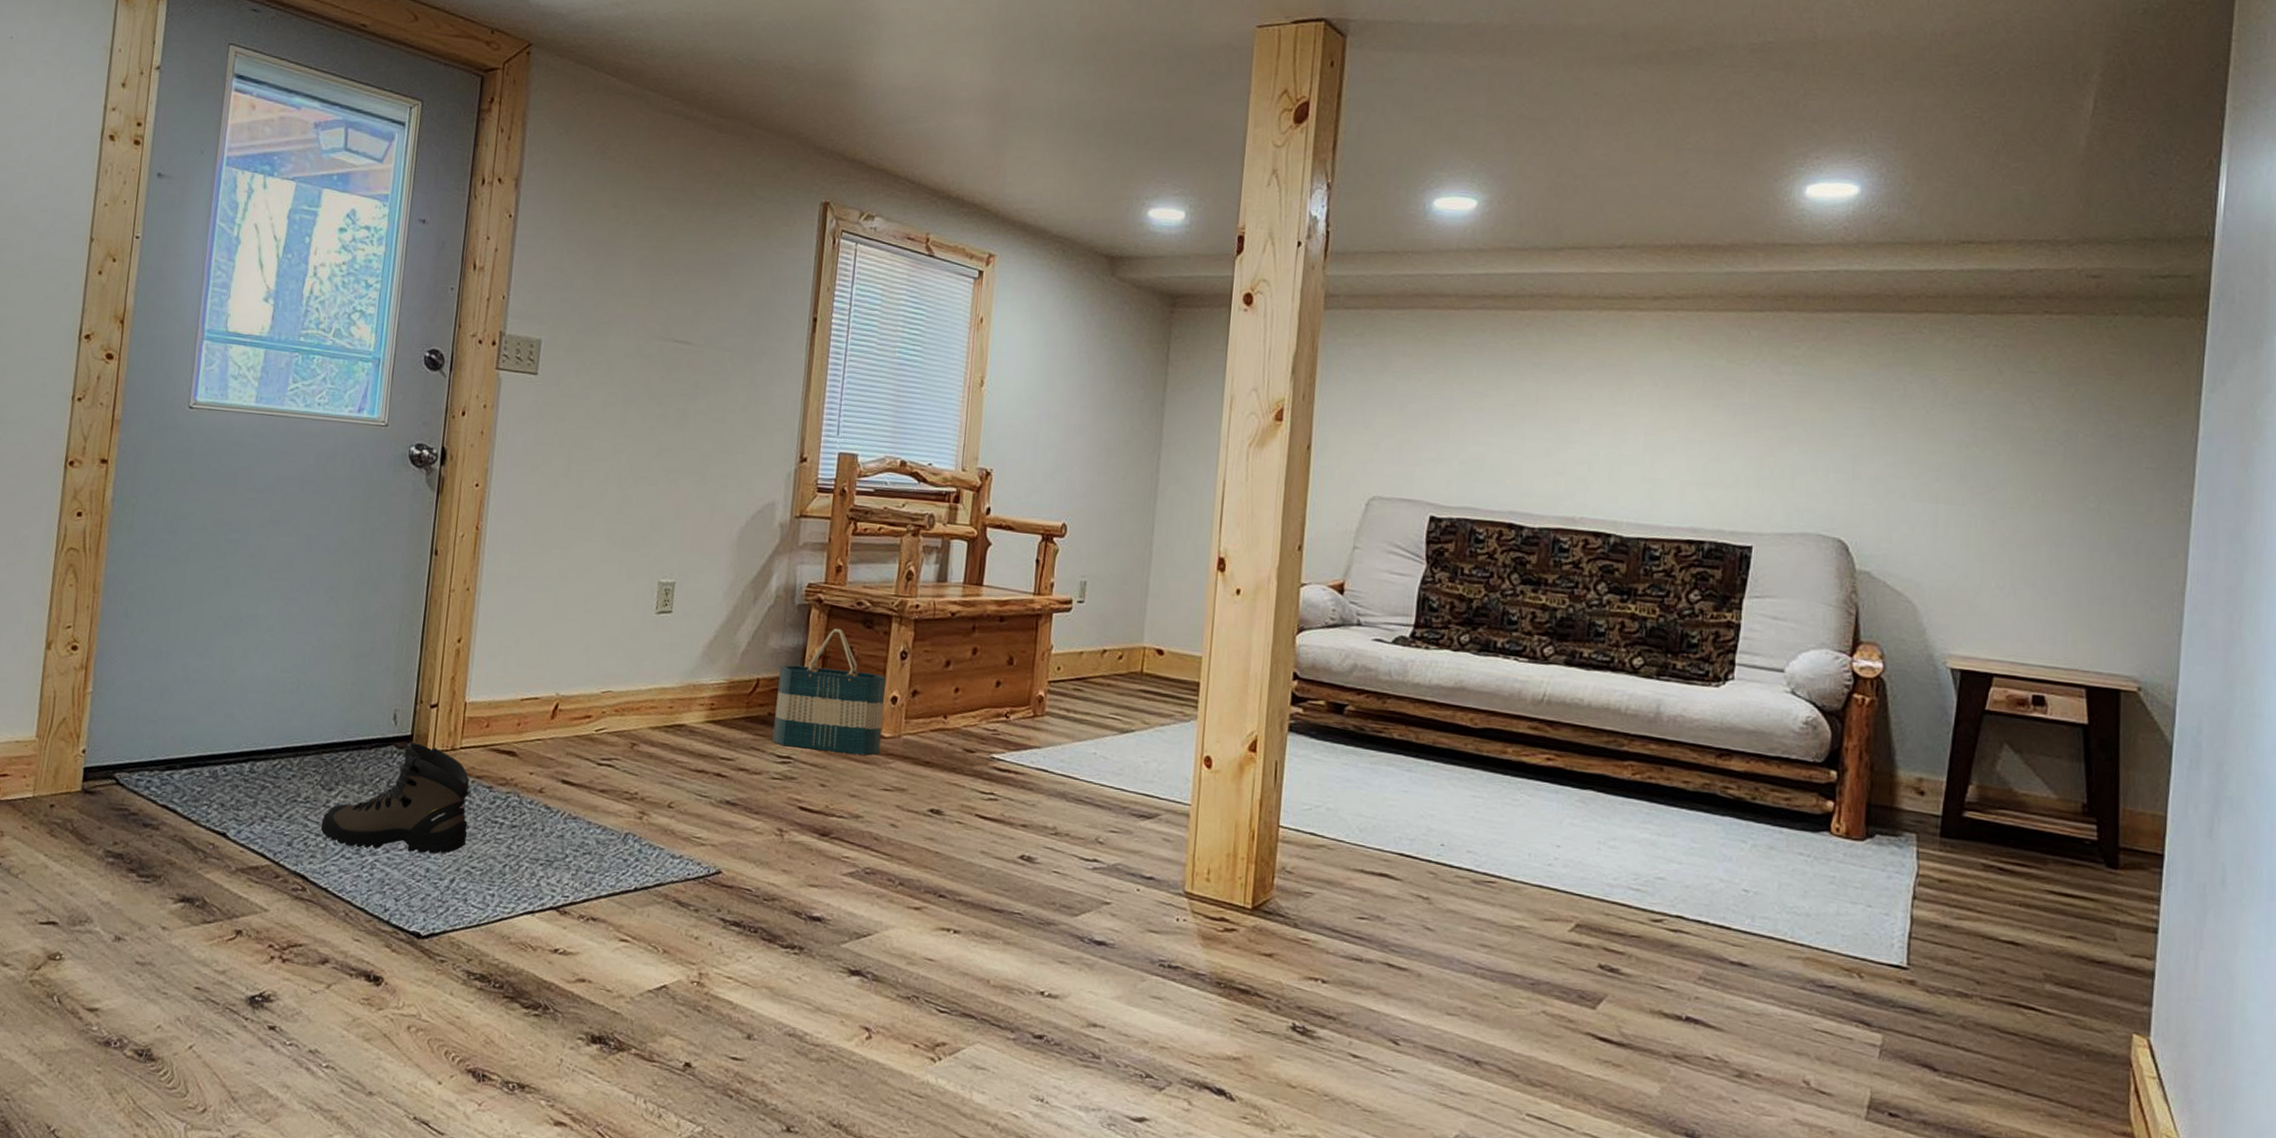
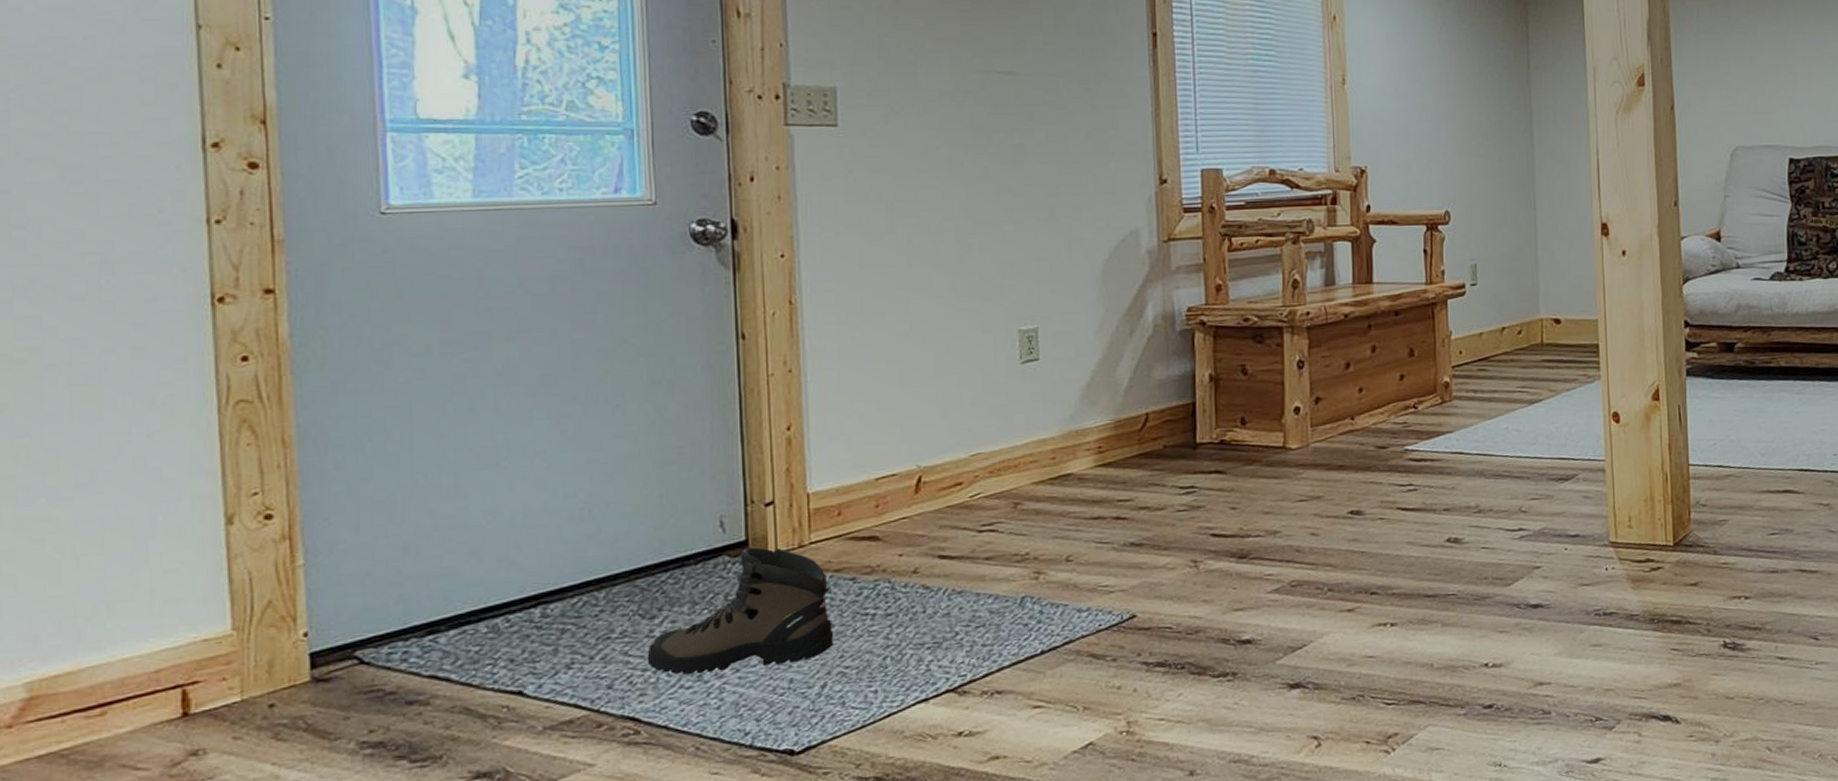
tote bag: present [772,628,886,755] -> none [1170,349,1289,477]

